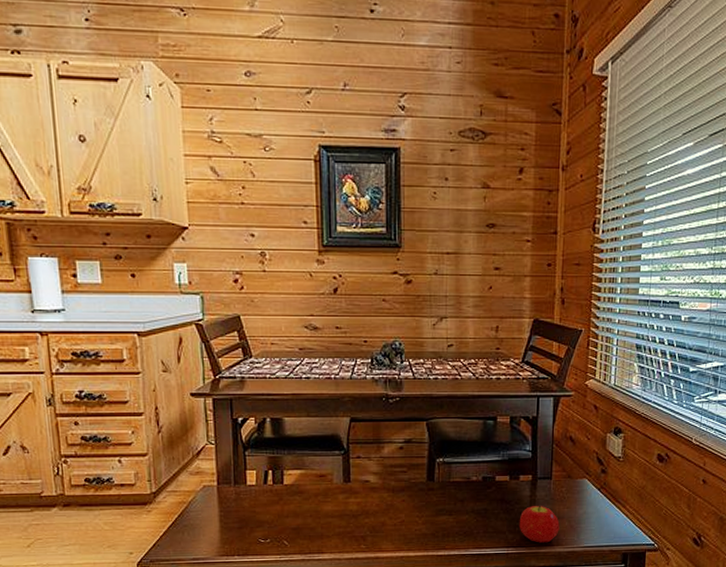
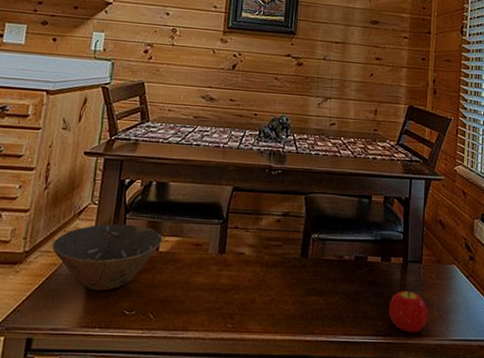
bowl: none [177,461,286,524] -> present [51,224,163,291]

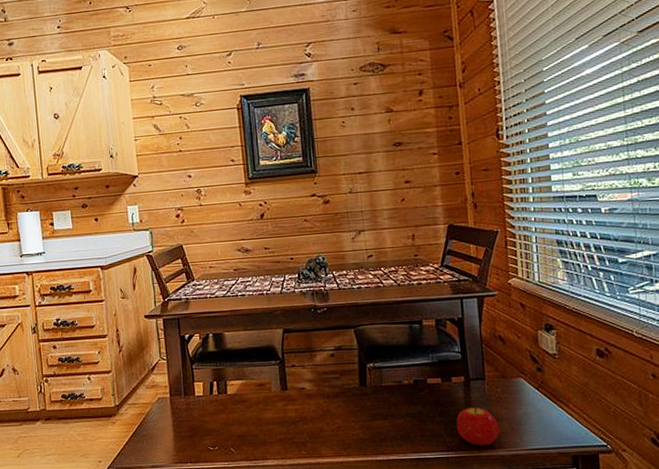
bowl: present [51,224,163,291] -> none [136,374,229,433]

